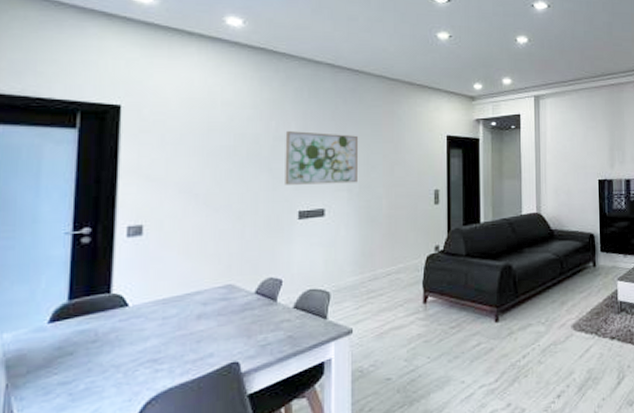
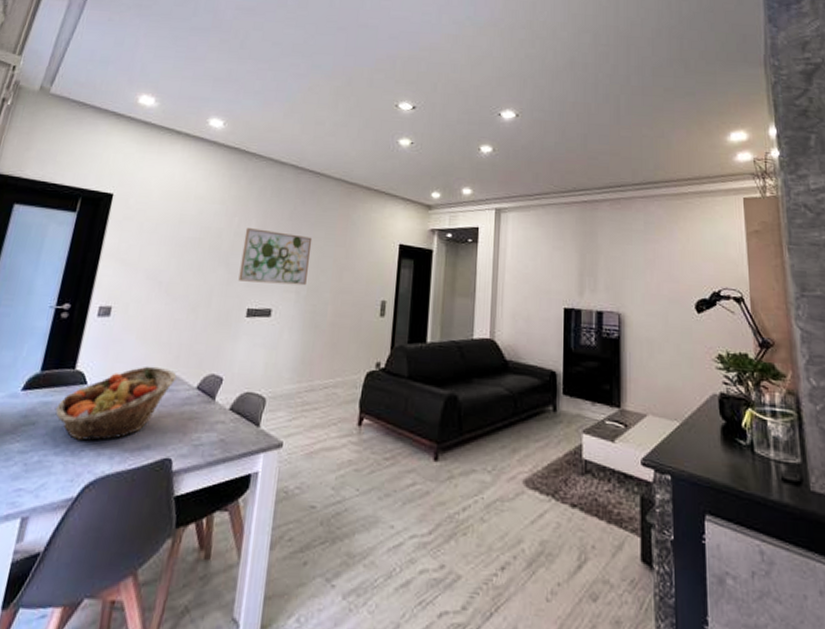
fruit basket: none [96,278,231,361] -> present [55,366,177,441]

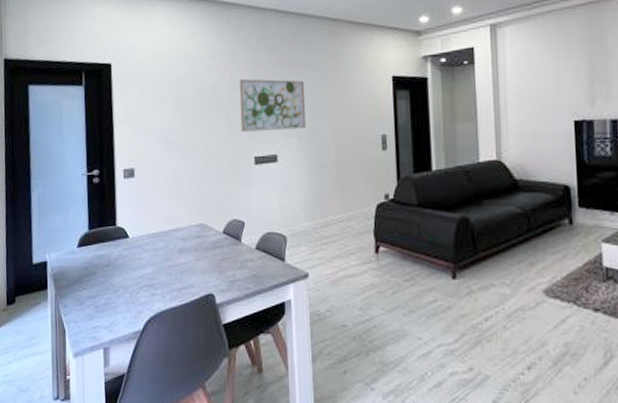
fruit basket: present [55,366,177,441] -> none [109,217,204,284]

